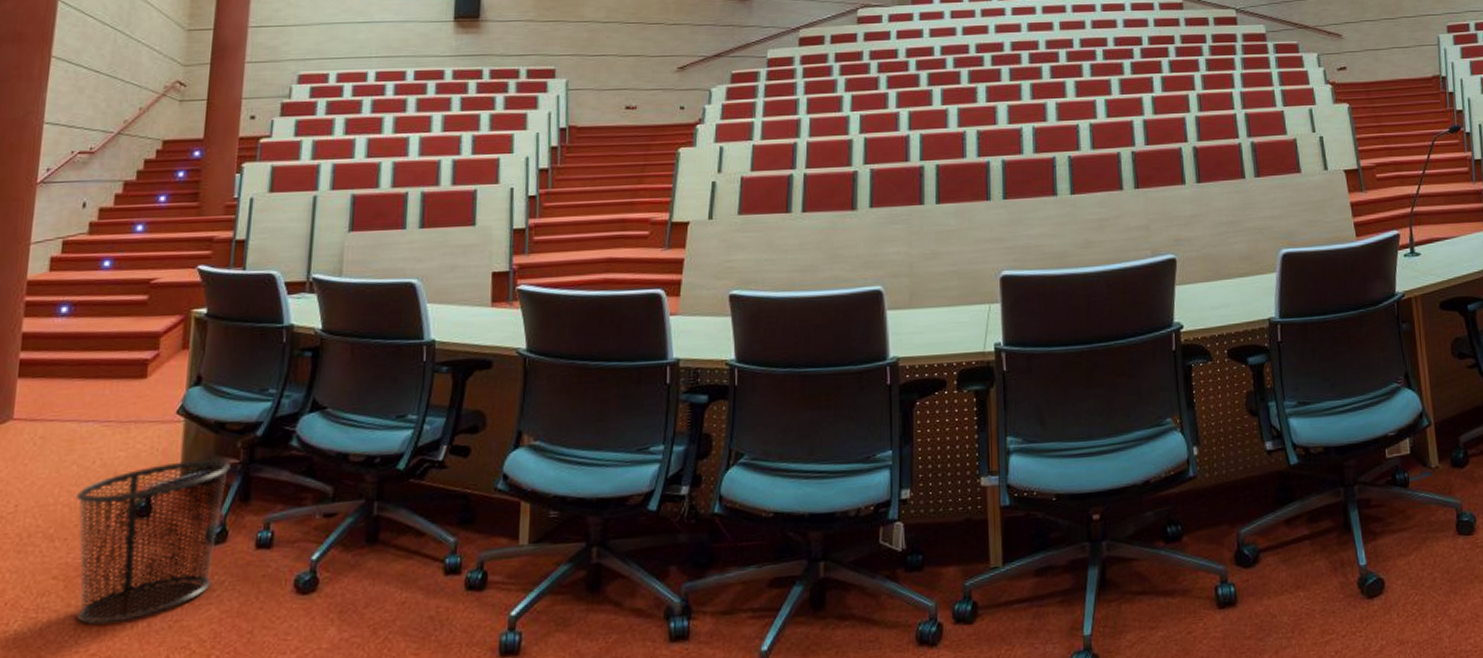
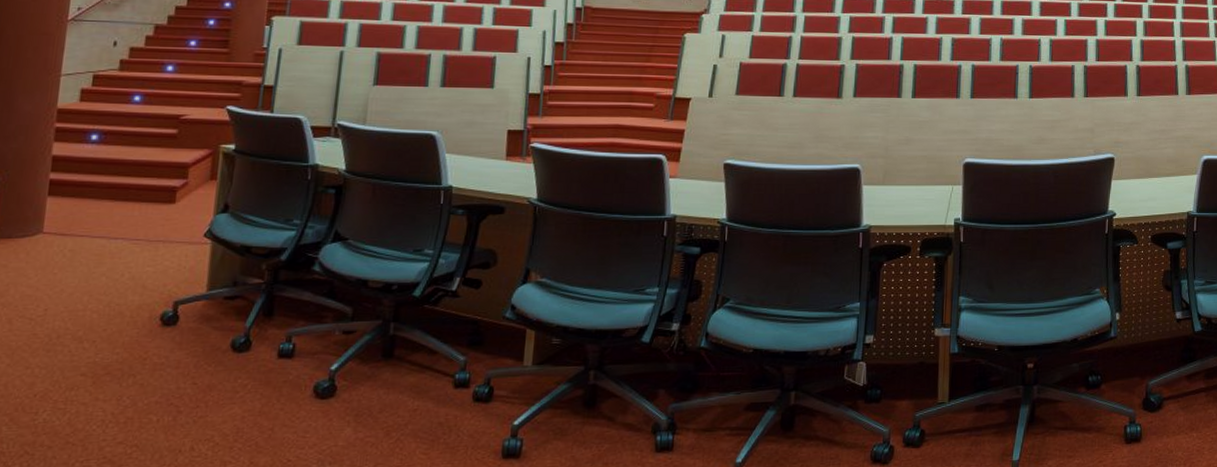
waste bin: present [77,459,230,625] -> none [105,278,255,417]

